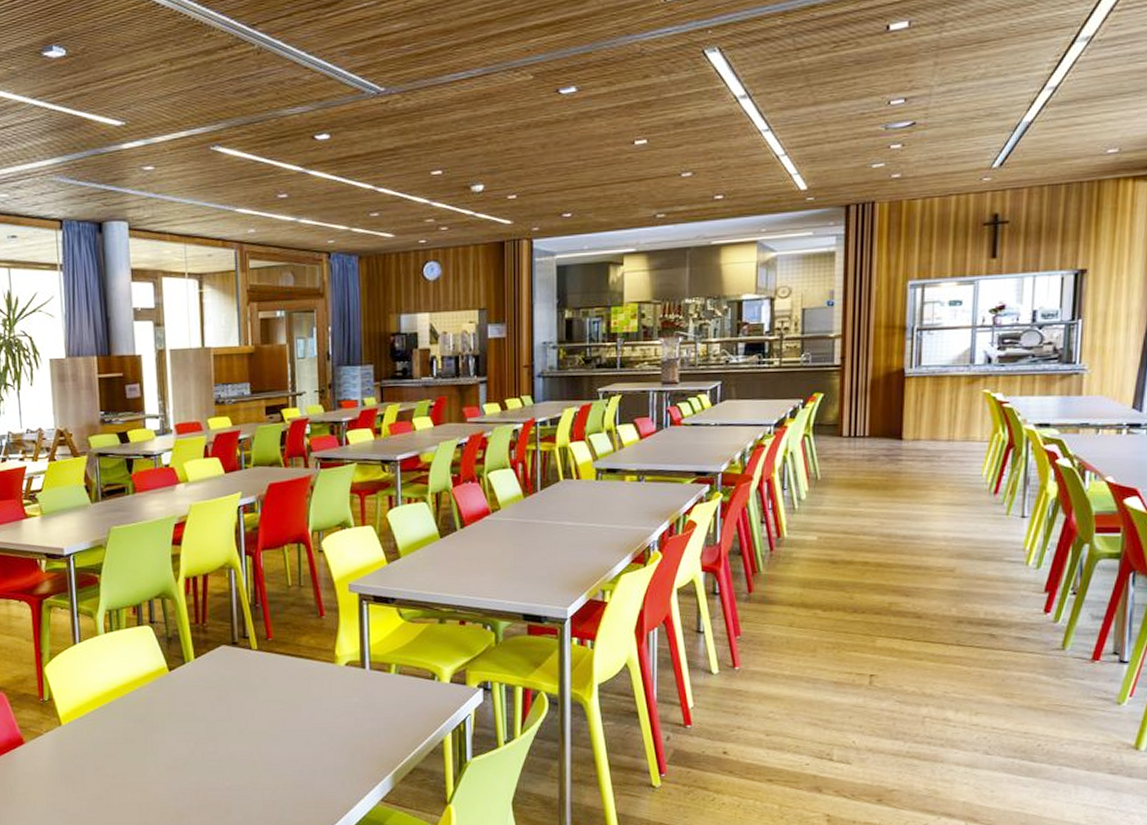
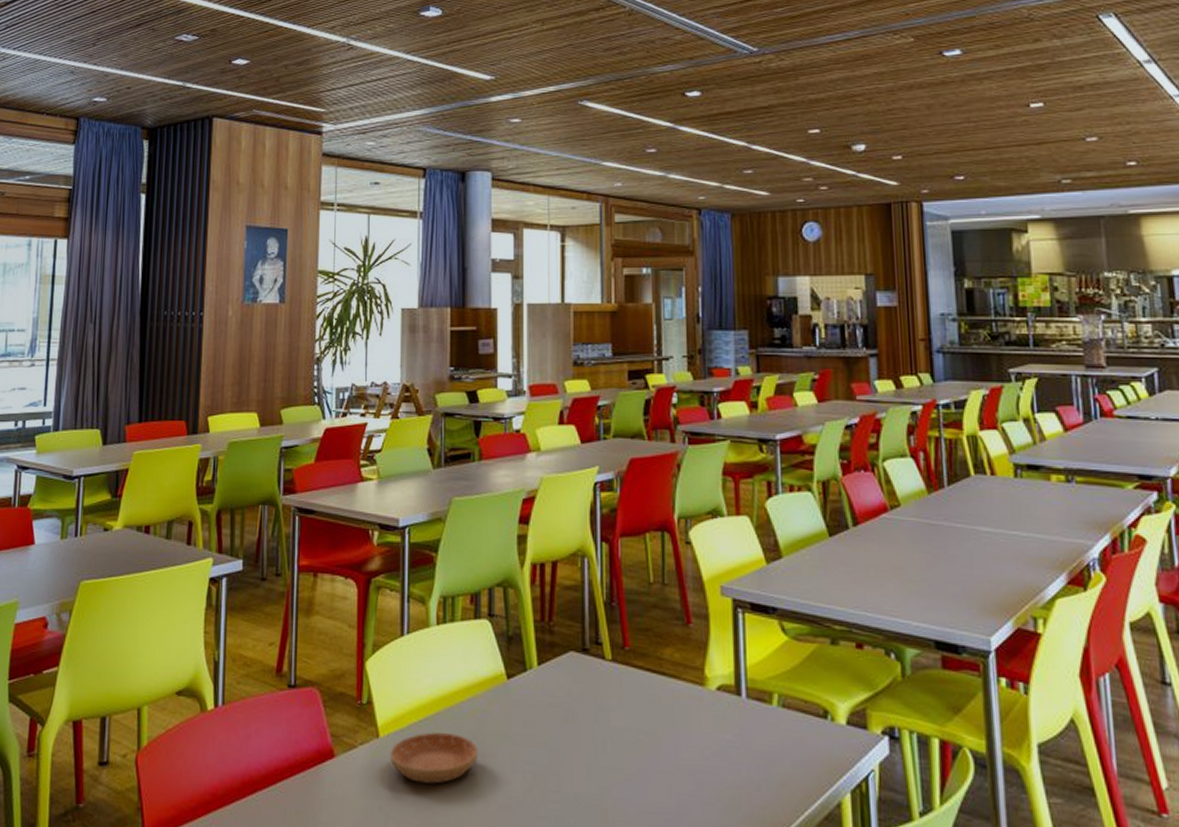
saucer: none [72,717,148,757] -> present [390,732,479,784]

